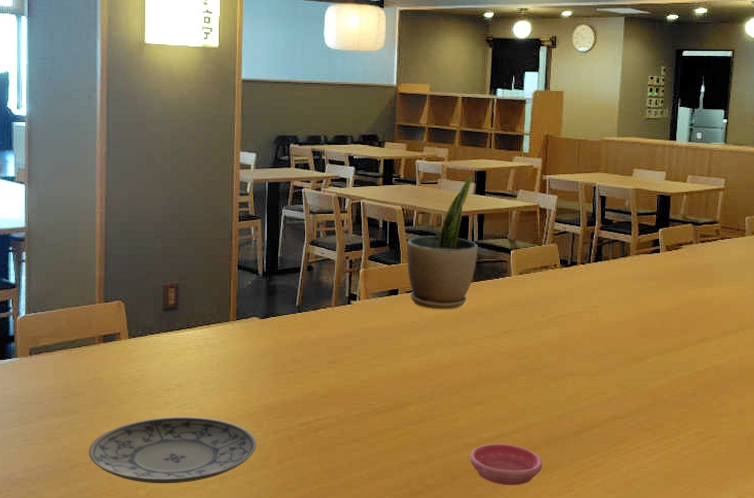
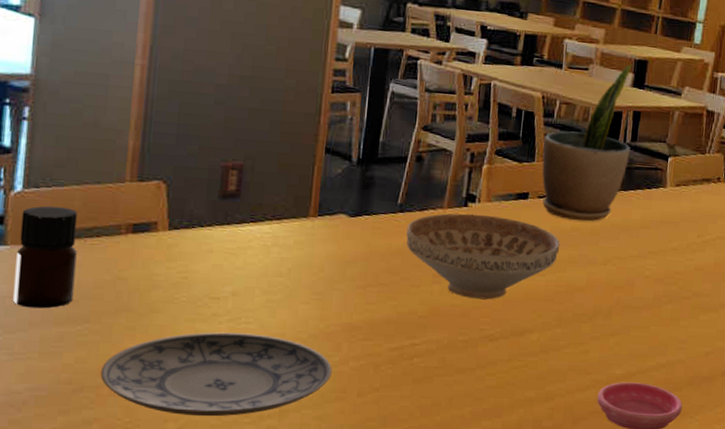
bottle: none [25,325,66,404] -> present [13,206,77,309]
decorative bowl: none [305,310,427,380] -> present [406,213,560,300]

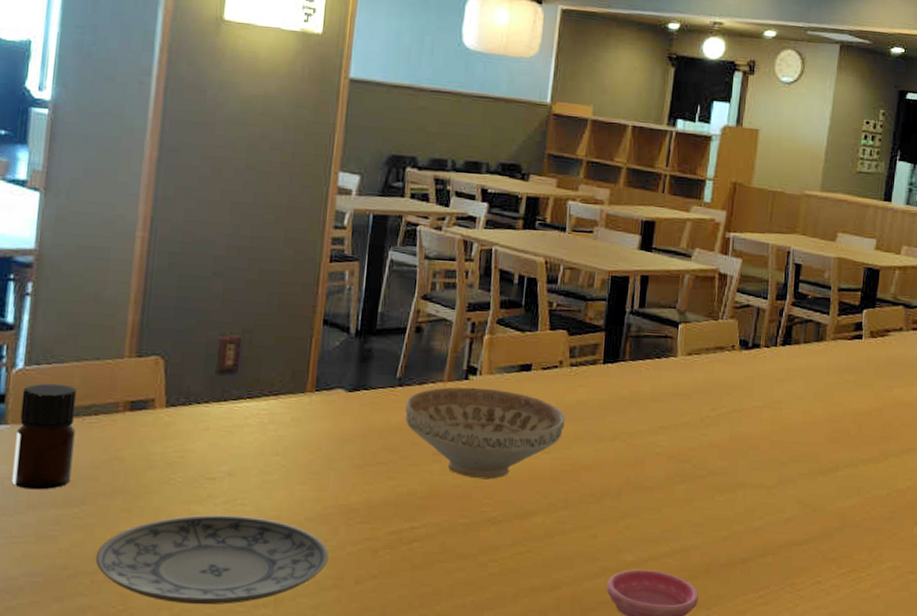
potted plant: present [542,64,633,222] -> none [545,225,640,395]

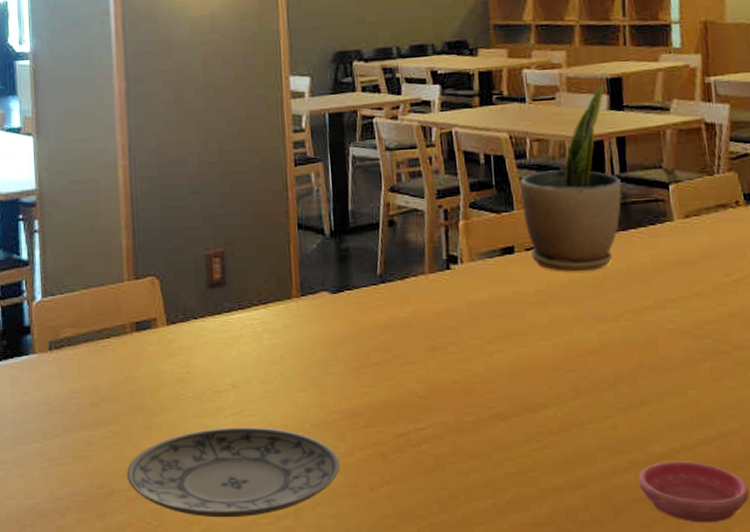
bottle: present [12,383,76,490] -> none [44,311,95,413]
decorative bowl: present [405,387,566,480] -> none [391,276,561,373]
potted plant: none [545,225,640,395] -> present [519,84,622,272]

